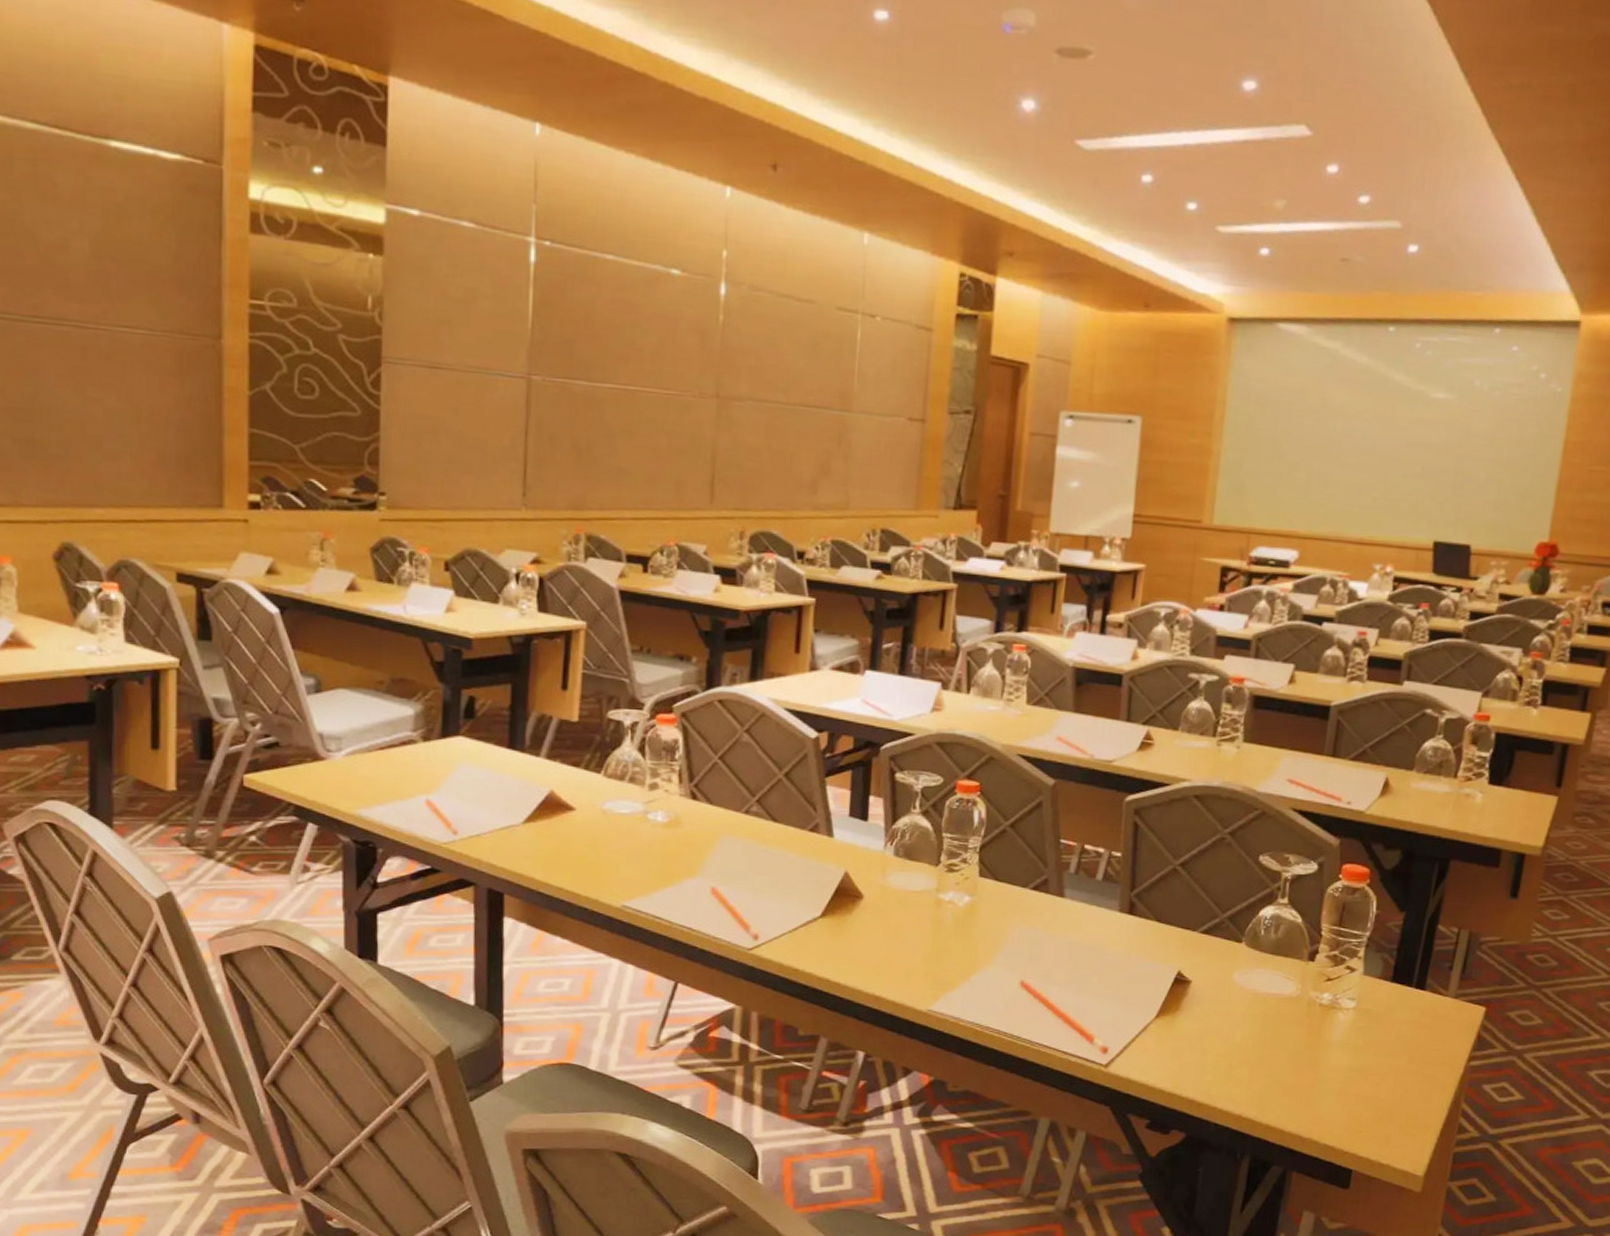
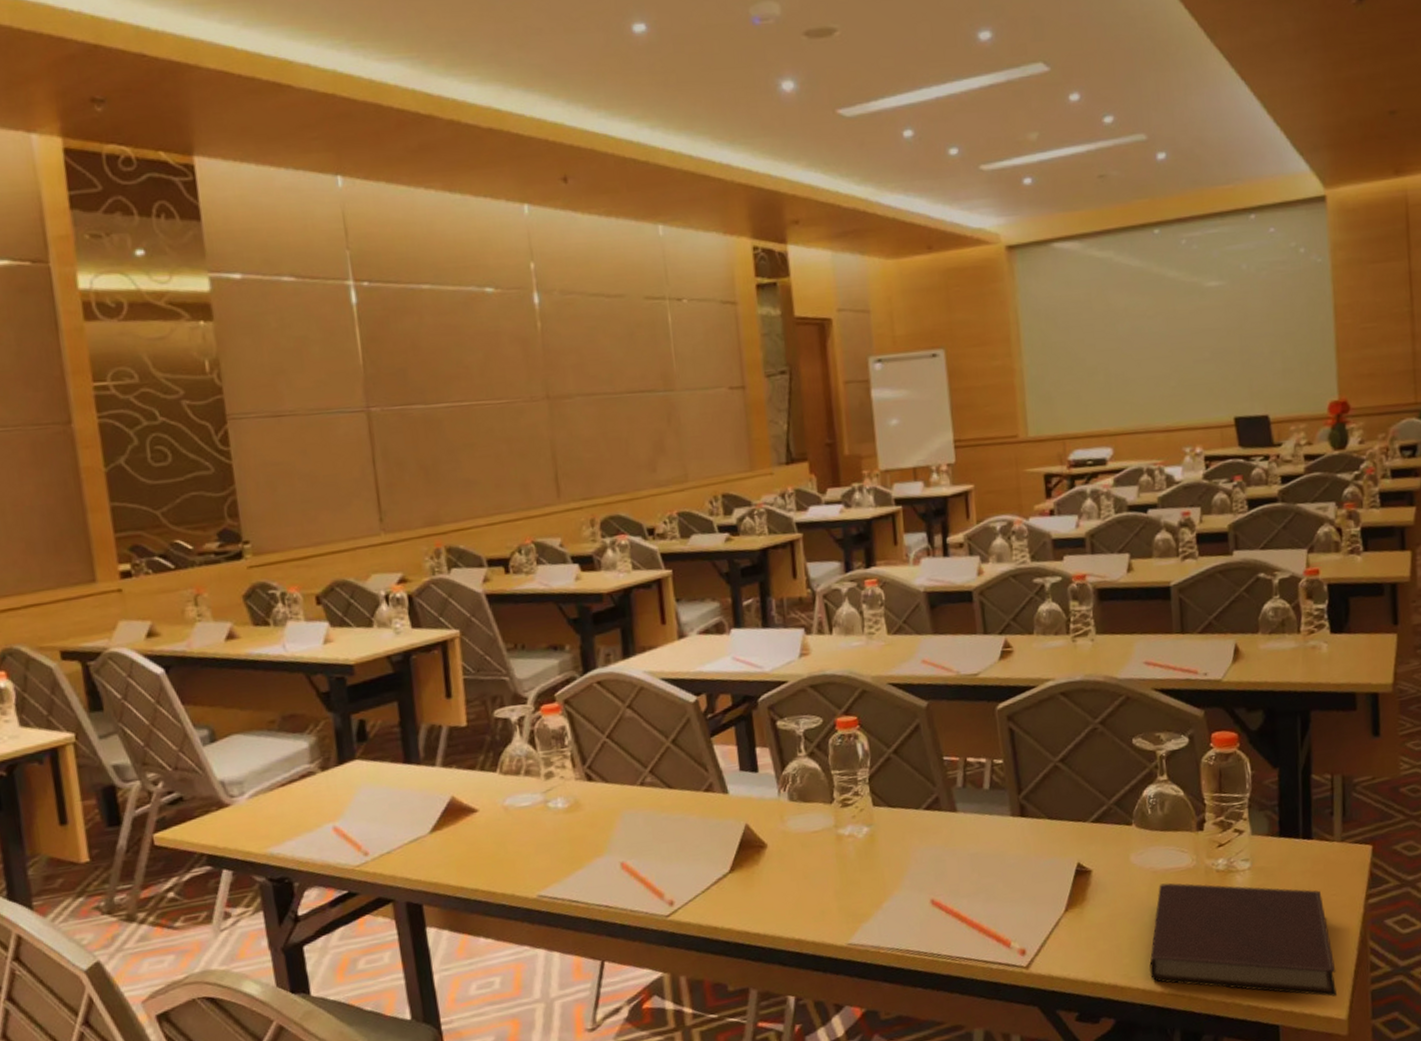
notebook: none [1230,1007,1423,1151] -> present [1149,883,1337,997]

